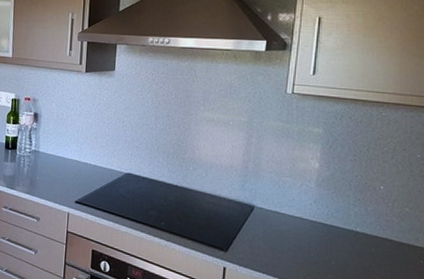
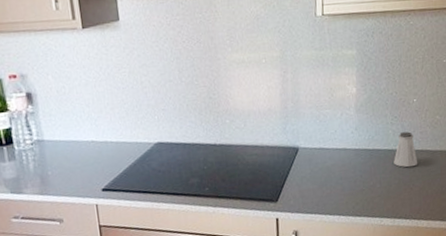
saltshaker: none [353,216,380,254] -> present [394,131,417,168]

